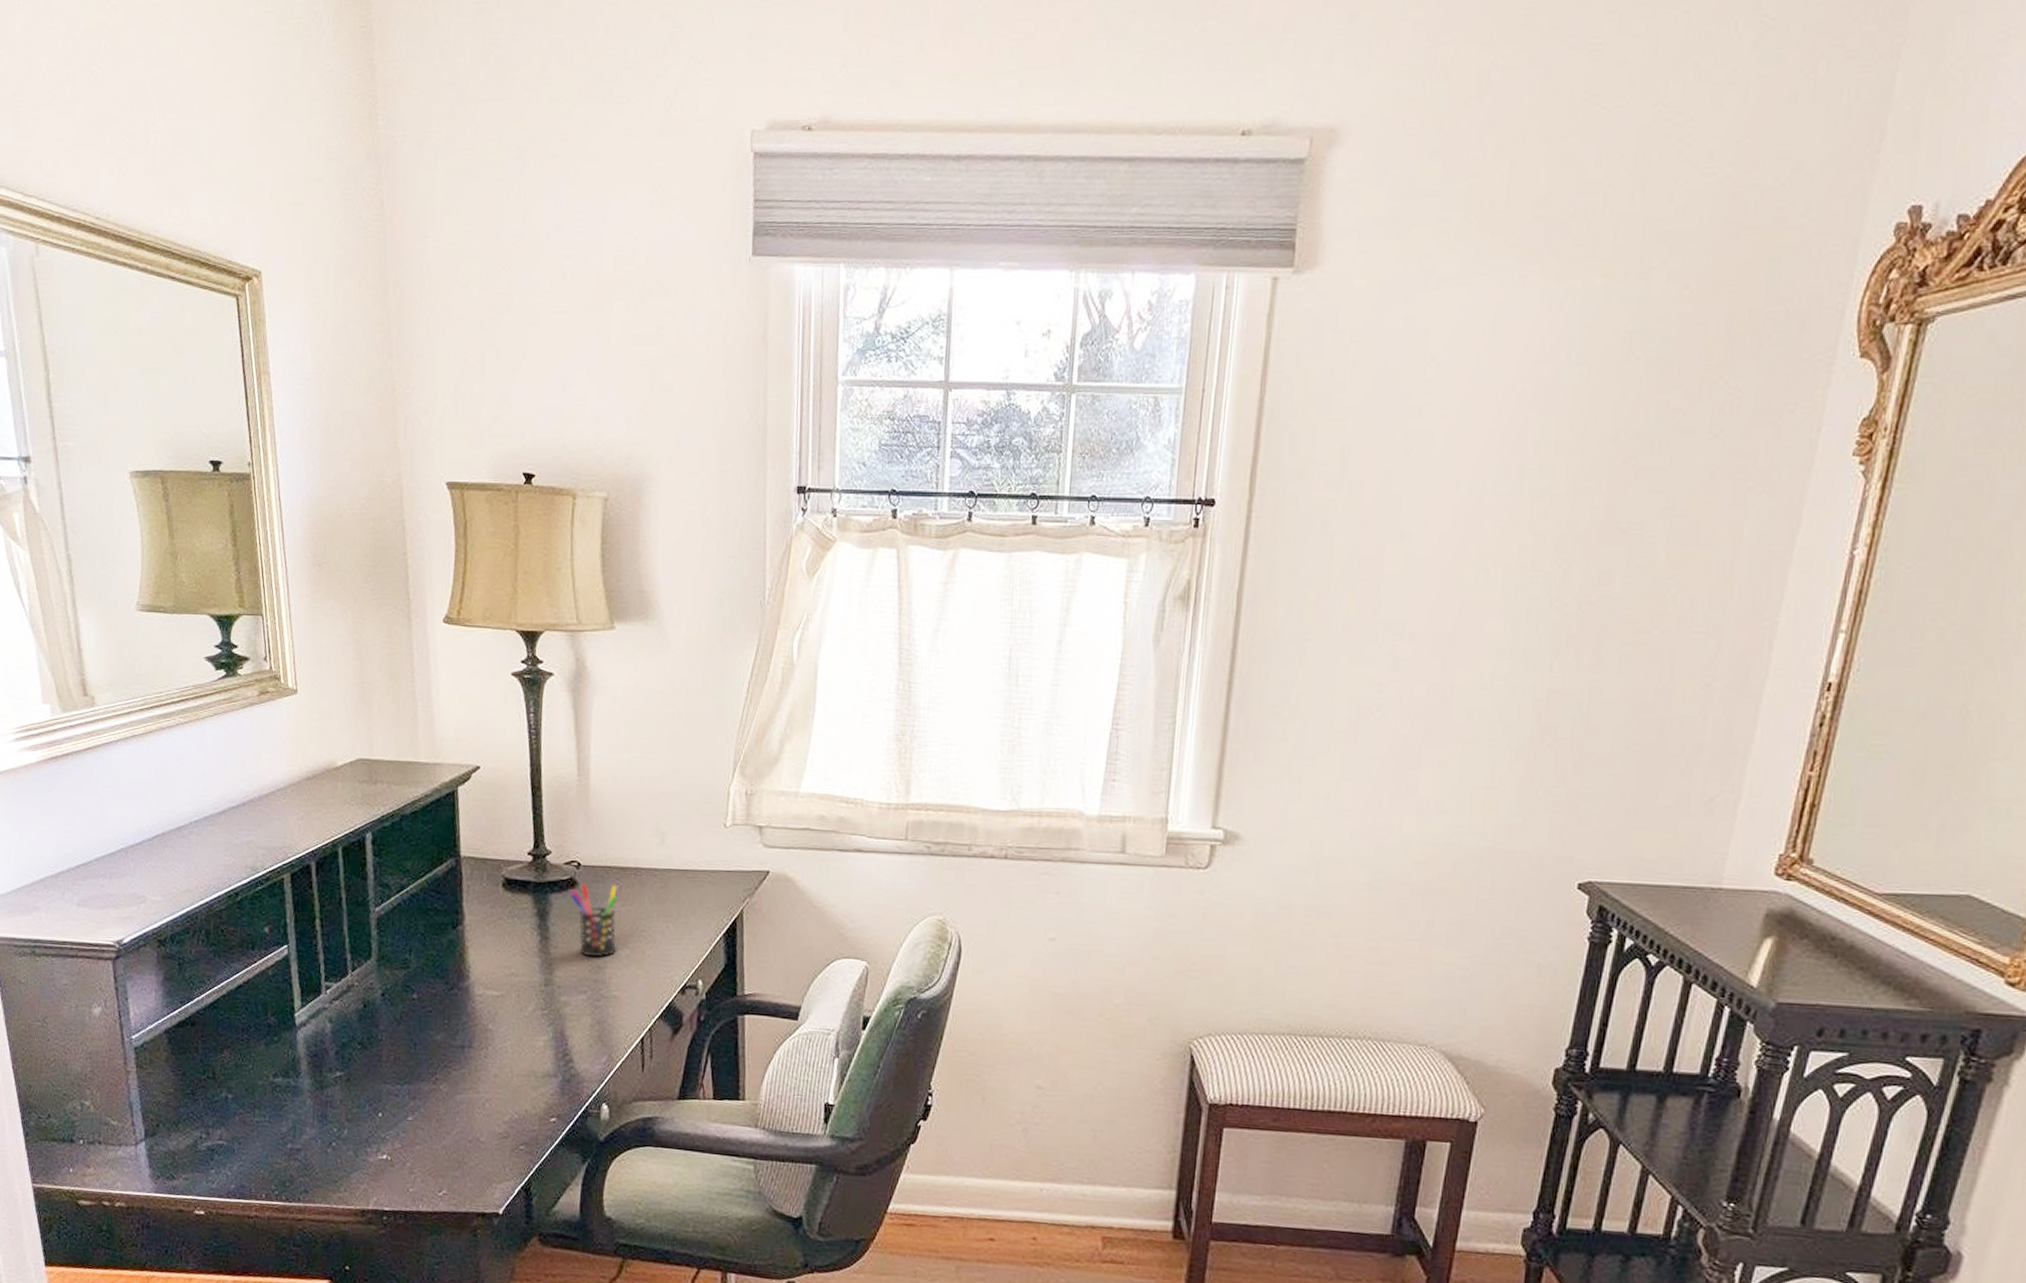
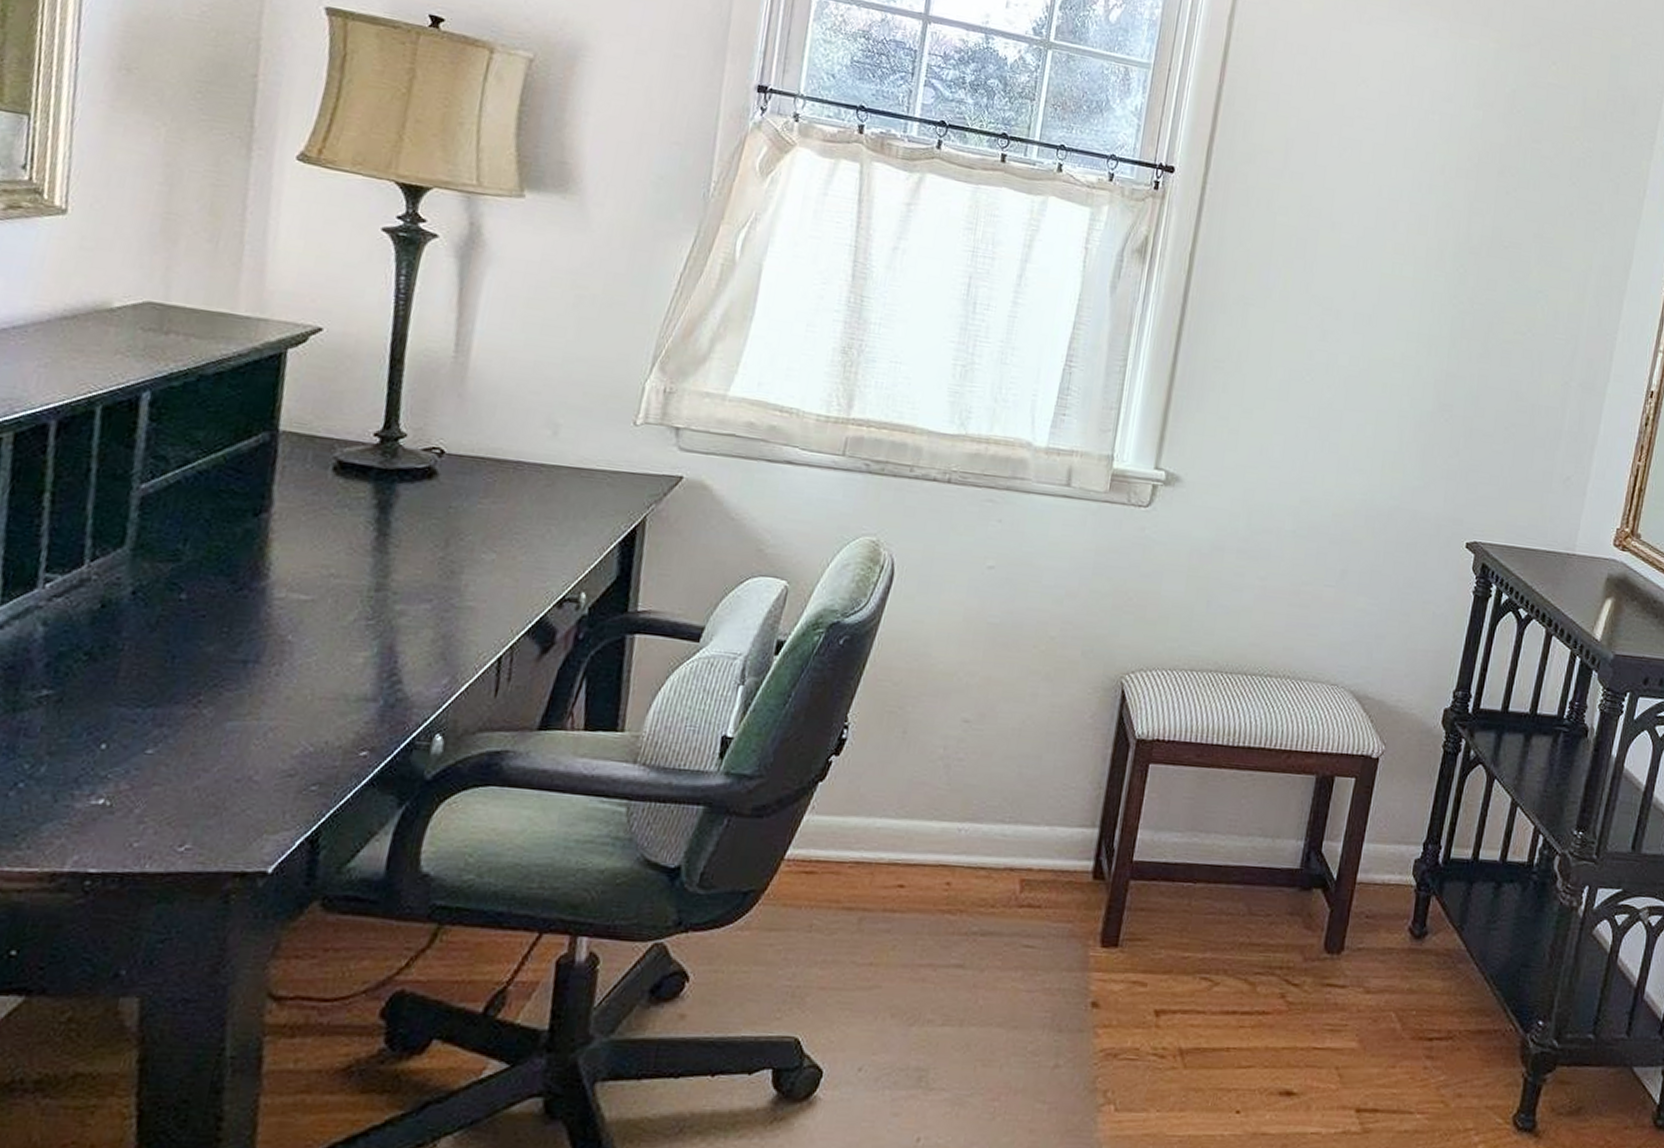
pen holder: present [569,883,618,958] -> none [424,474,489,561]

